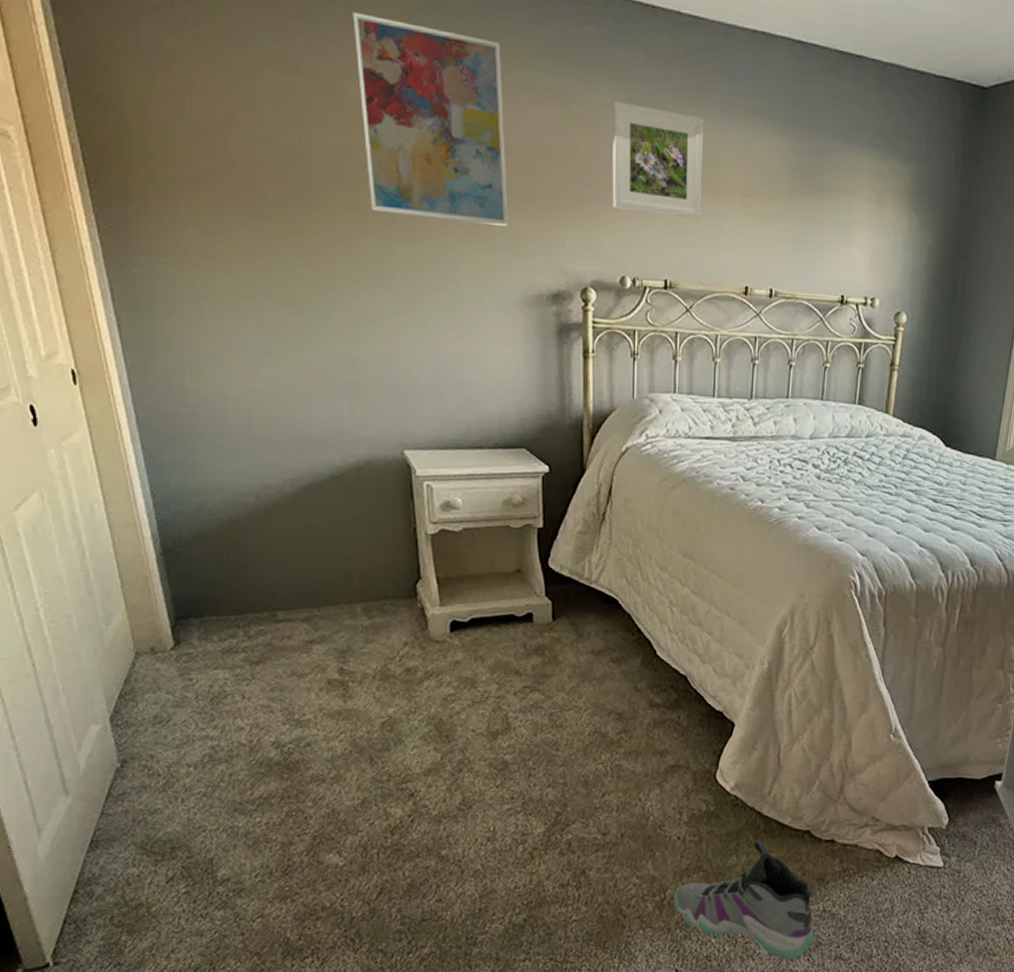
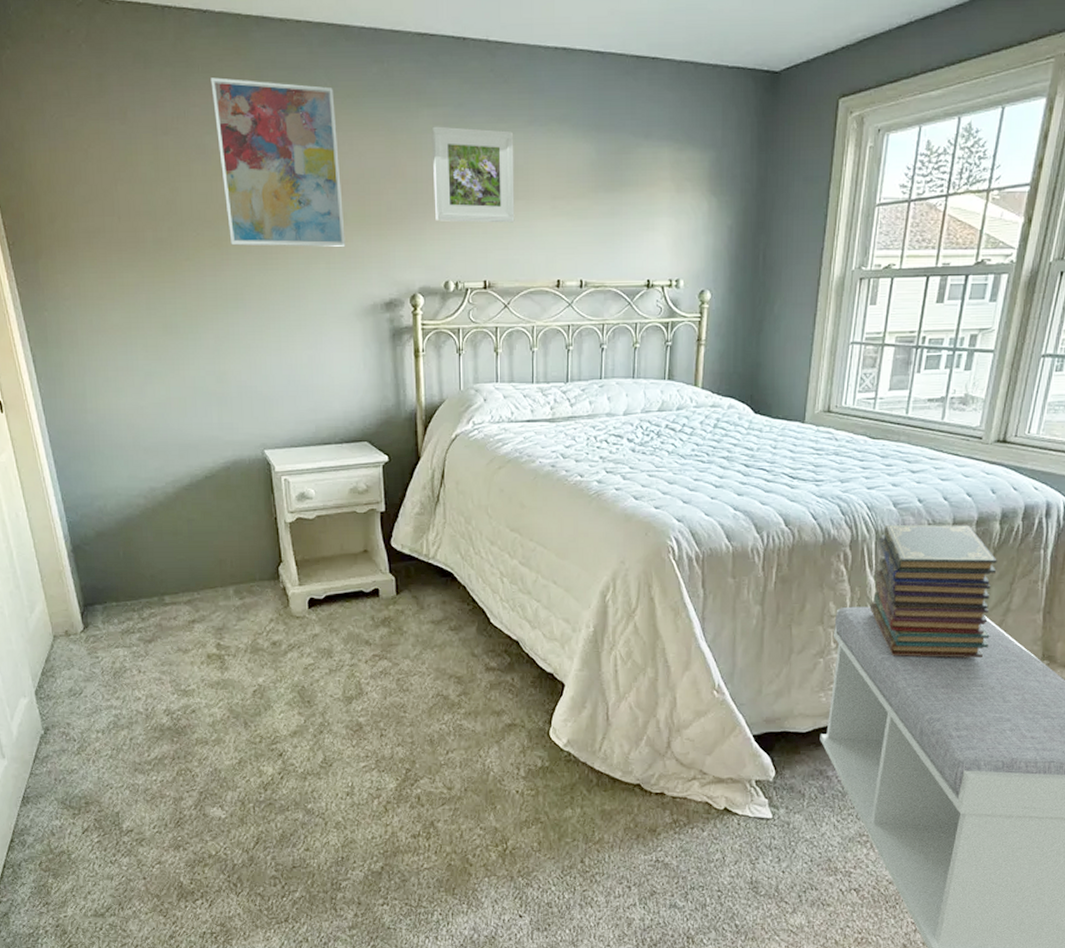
sneaker: present [673,838,814,959] -> none [514,792,649,907]

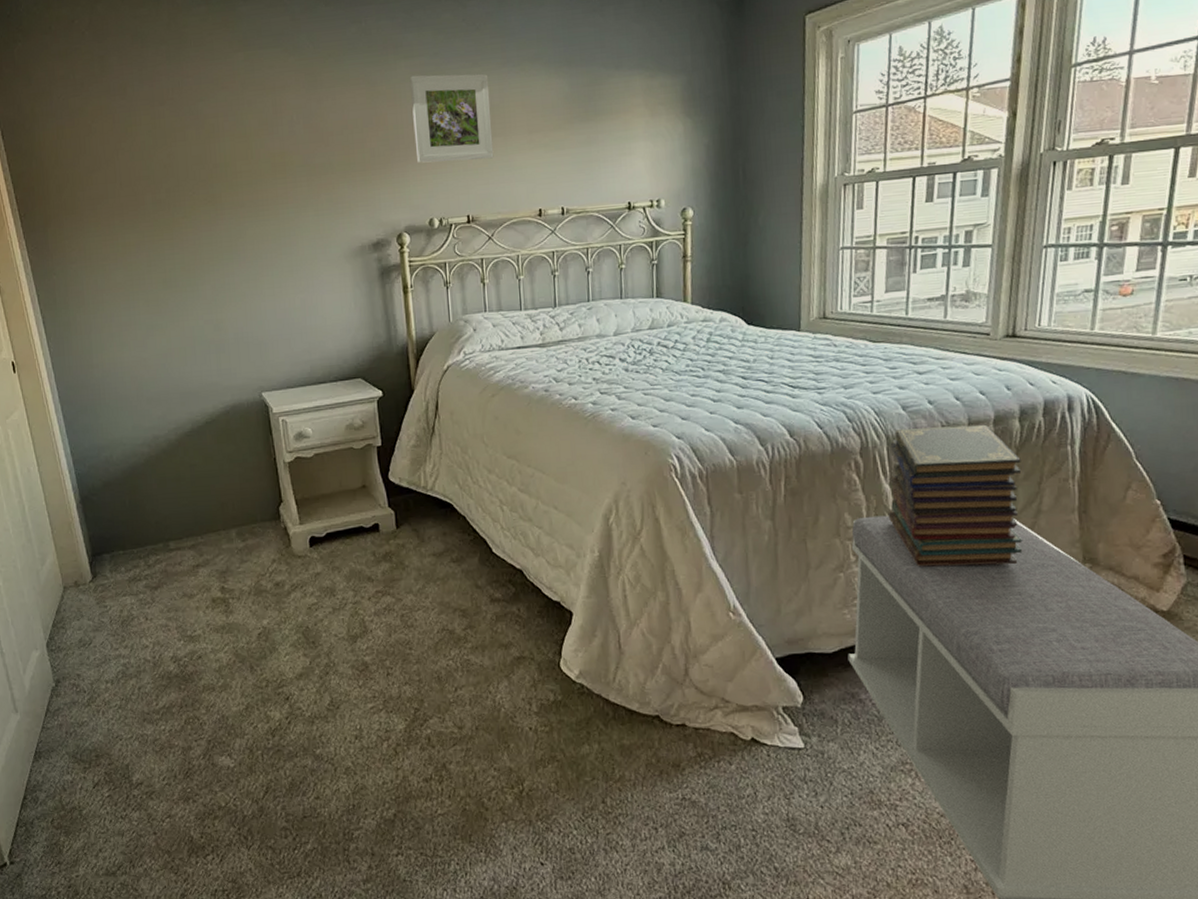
wall art: present [210,77,346,247] -> none [202,48,333,201]

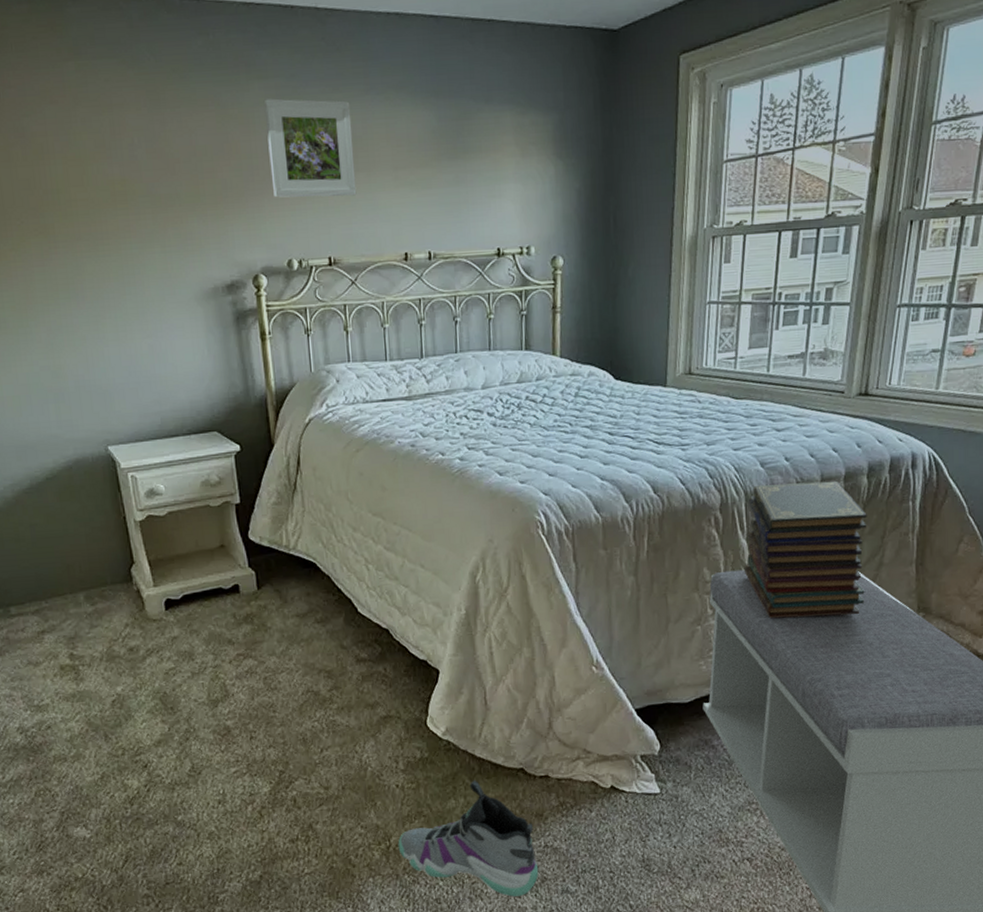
sneaker: none [531,726,677,851] -> present [398,780,539,897]

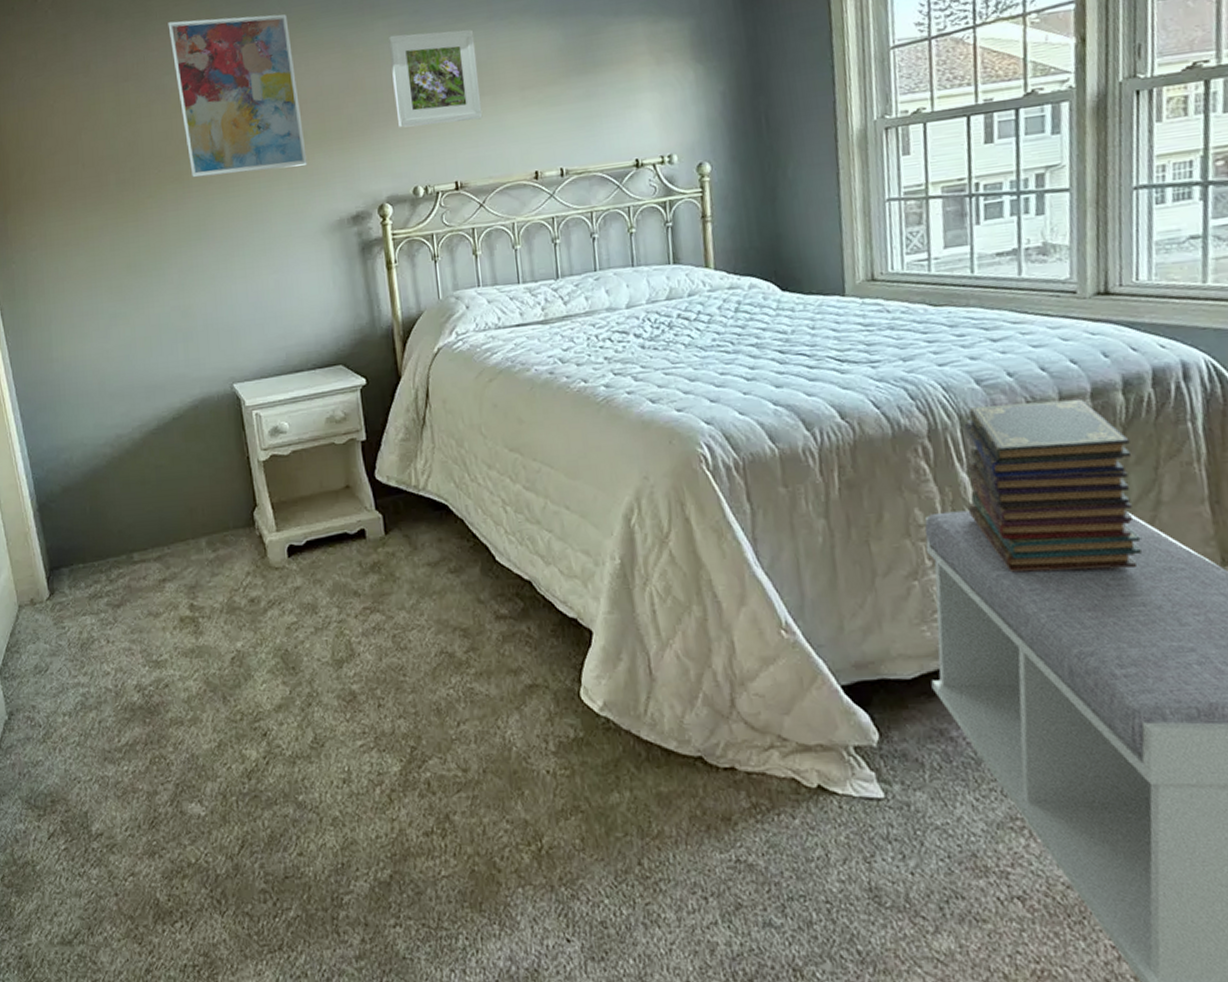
wall art: none [25,56,181,233] -> present [168,14,307,178]
sneaker: present [398,780,539,897] -> none [551,769,732,926]

